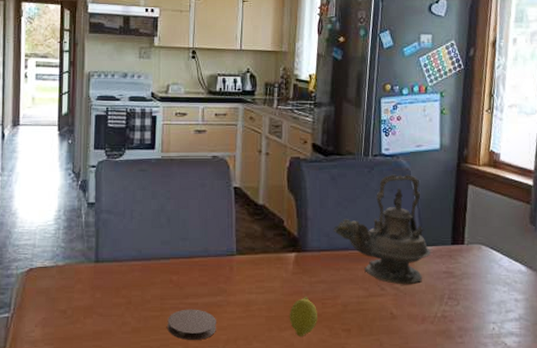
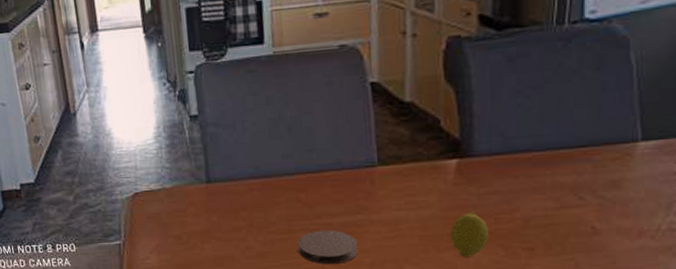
teapot: present [333,174,431,285] -> none [509,44,655,192]

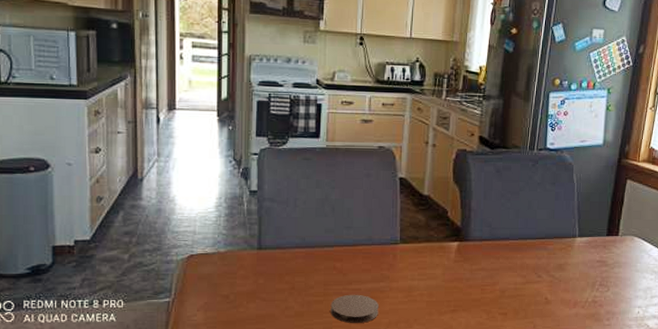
fruit: present [450,210,488,258] -> none [449,282,476,320]

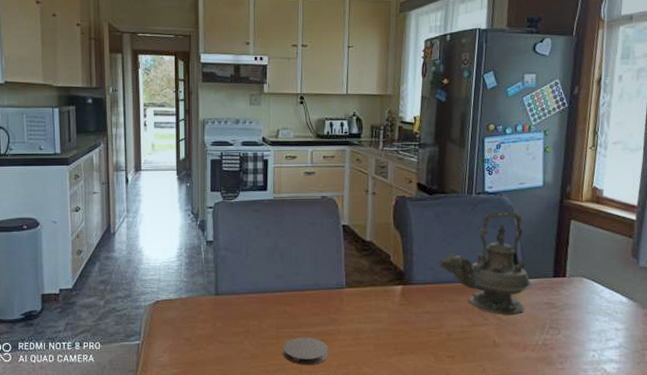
teapot: none [495,168,586,273] -> present [437,211,532,315]

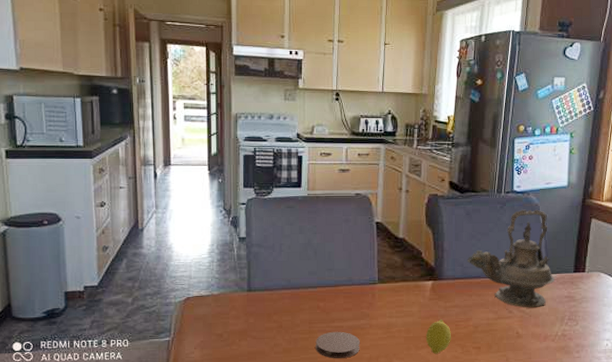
fruit: none [396,325,423,362] -> present [425,318,451,354]

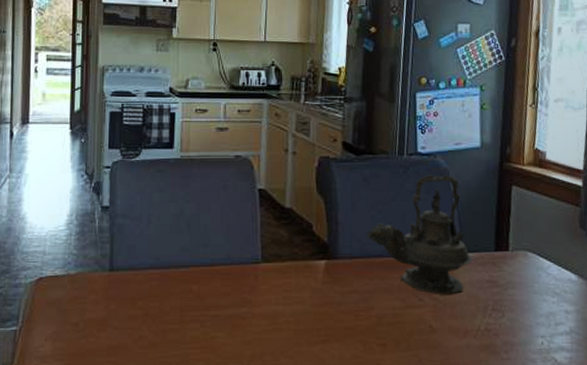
coaster: present [315,331,360,359] -> none [187,321,240,357]
fruit: present [425,318,451,354] -> none [319,307,350,352]

